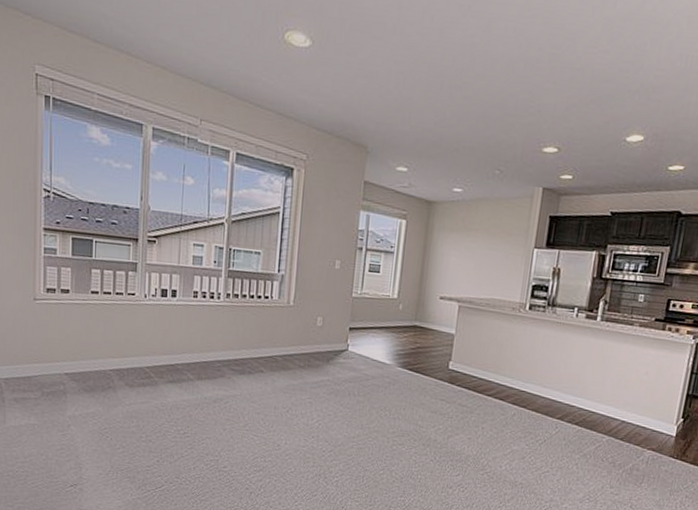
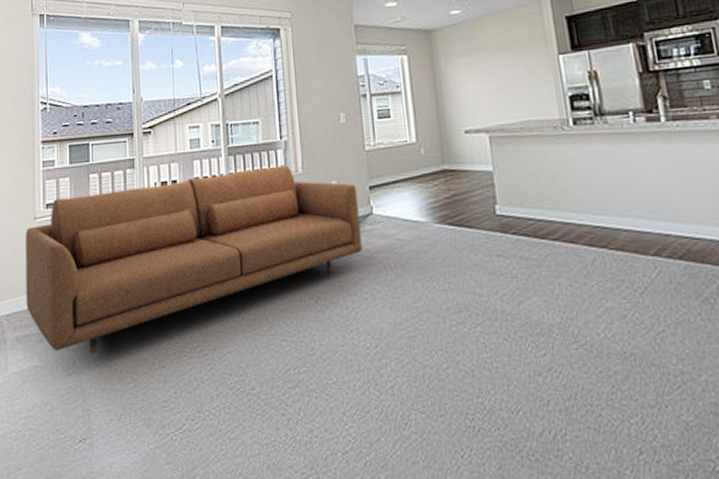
sofa: none [25,285,339,422] -> present [26,164,362,353]

